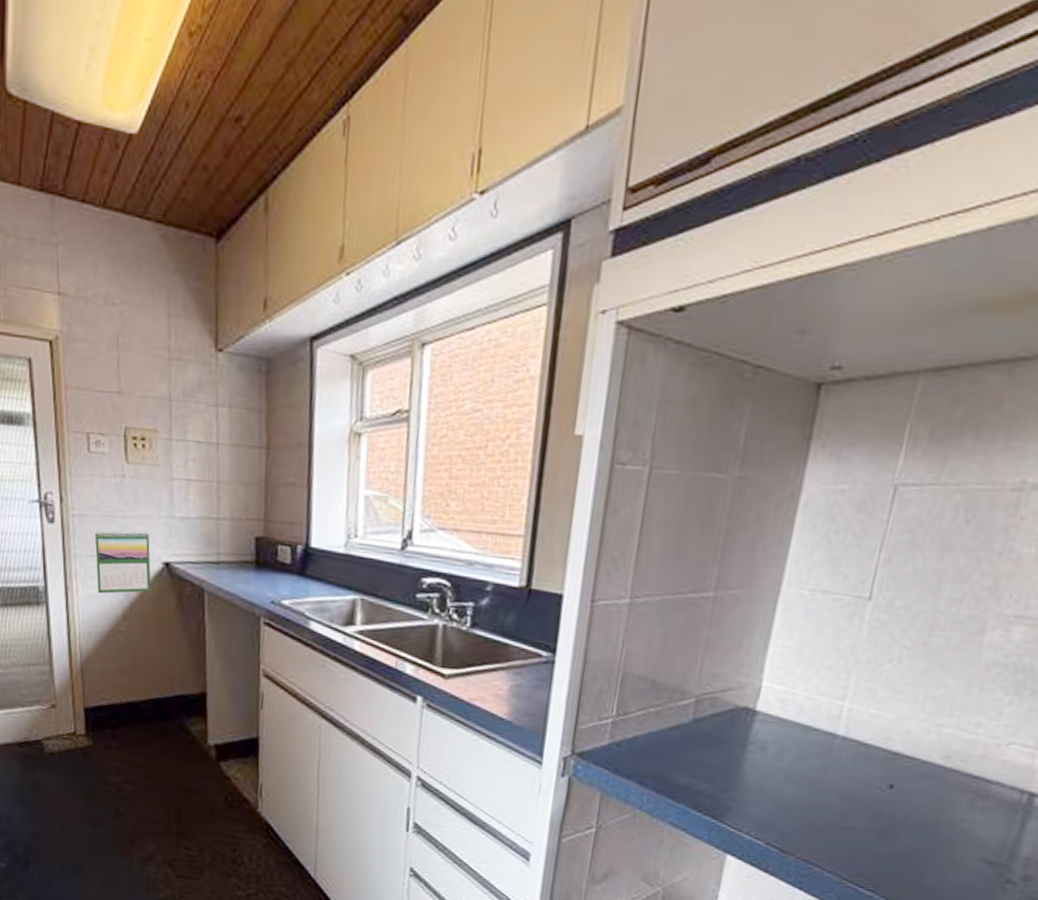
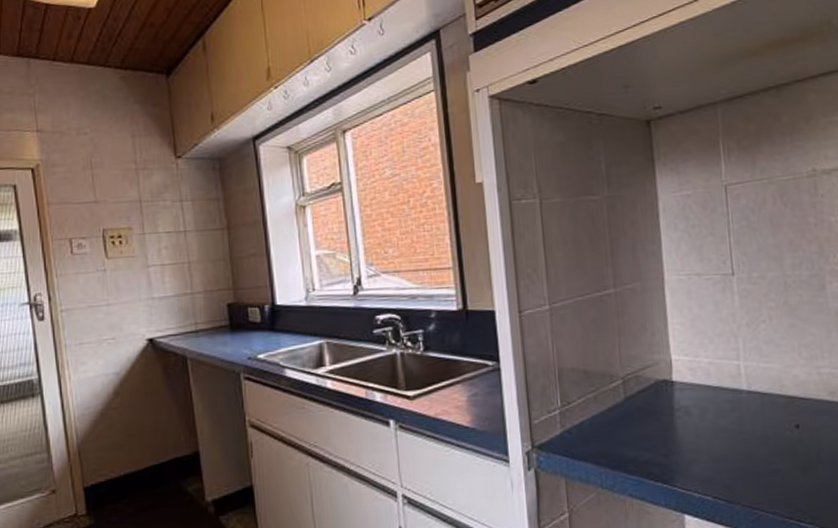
calendar: present [94,530,151,594] -> none [82,314,138,377]

